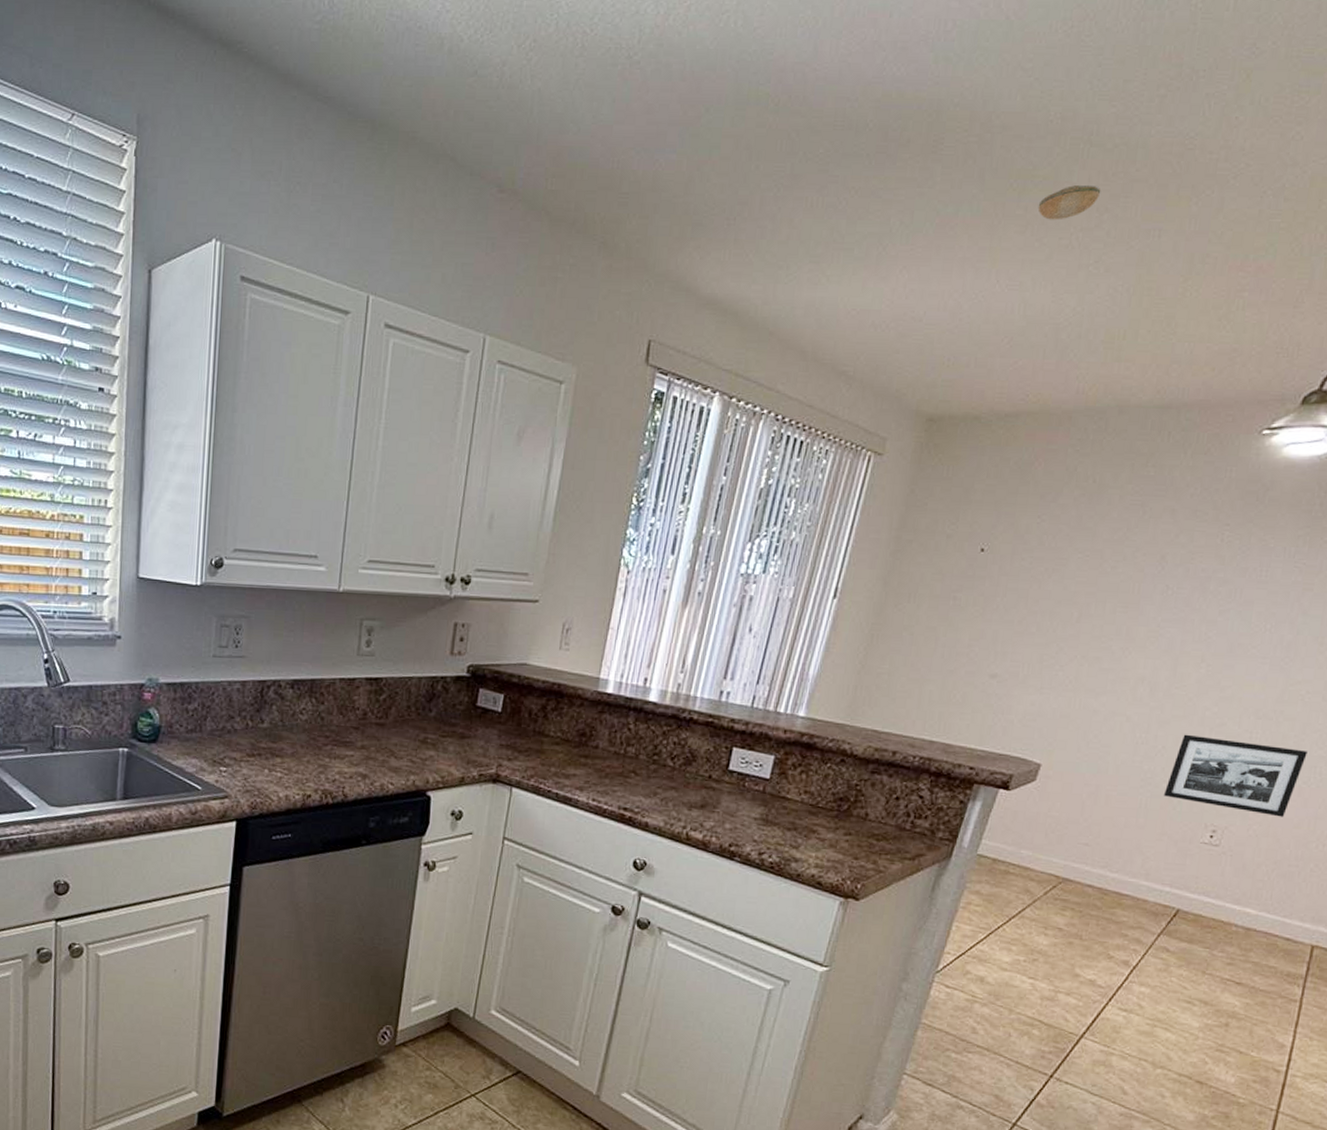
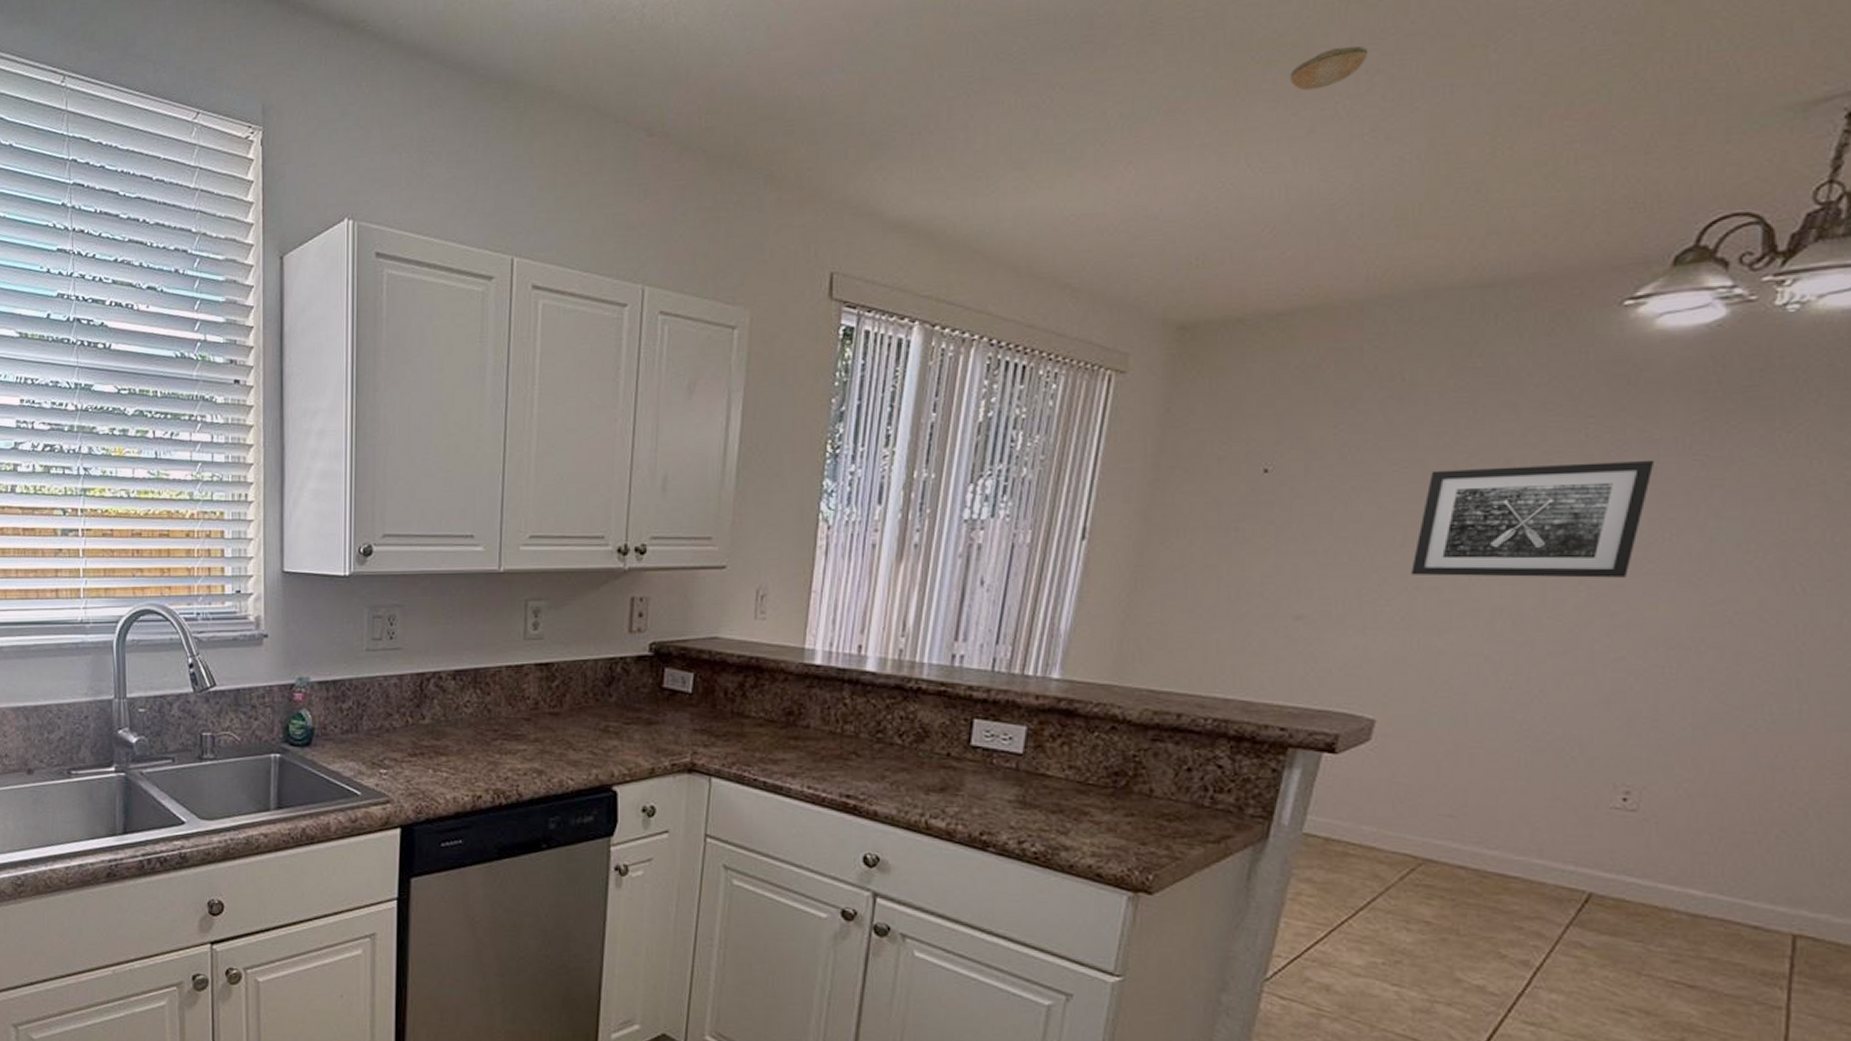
wall art: none [1081,560,1268,659] -> present [1411,461,1655,578]
picture frame: present [1164,734,1308,817] -> none [1550,673,1748,771]

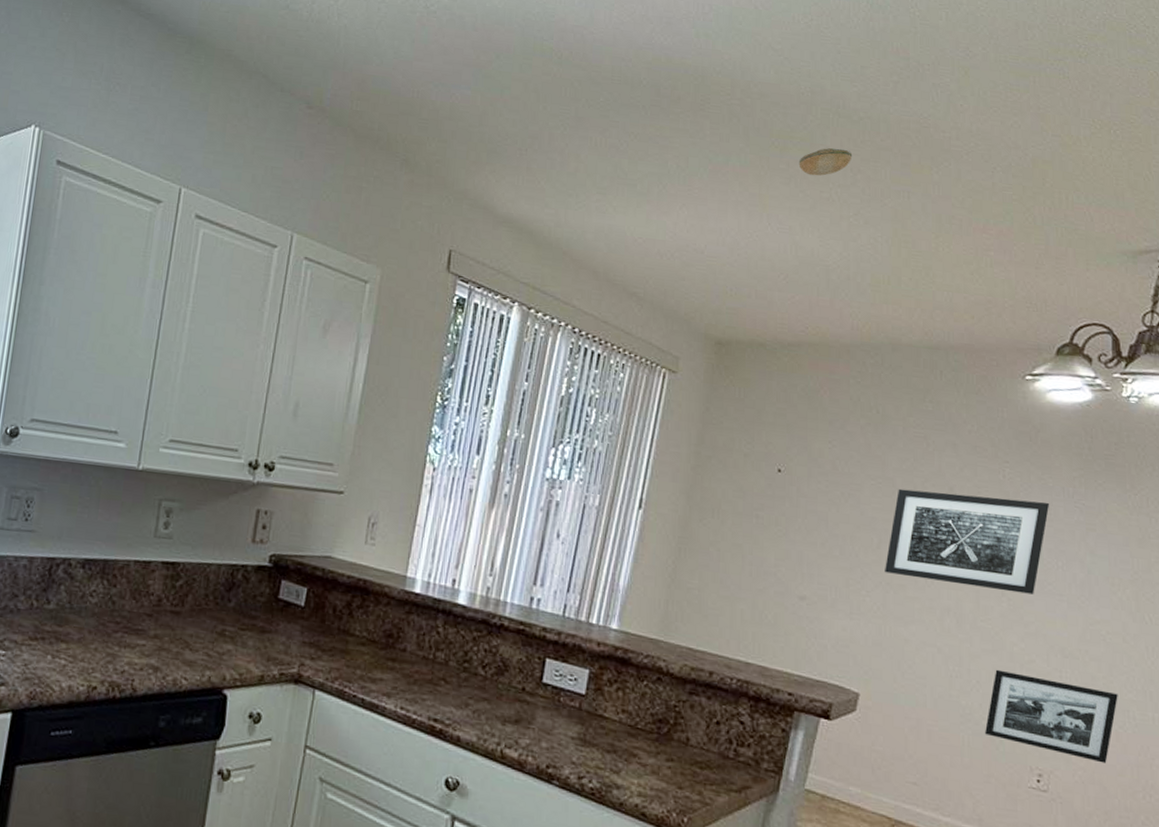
picture frame: none [1550,673,1748,771] -> present [985,669,1118,764]

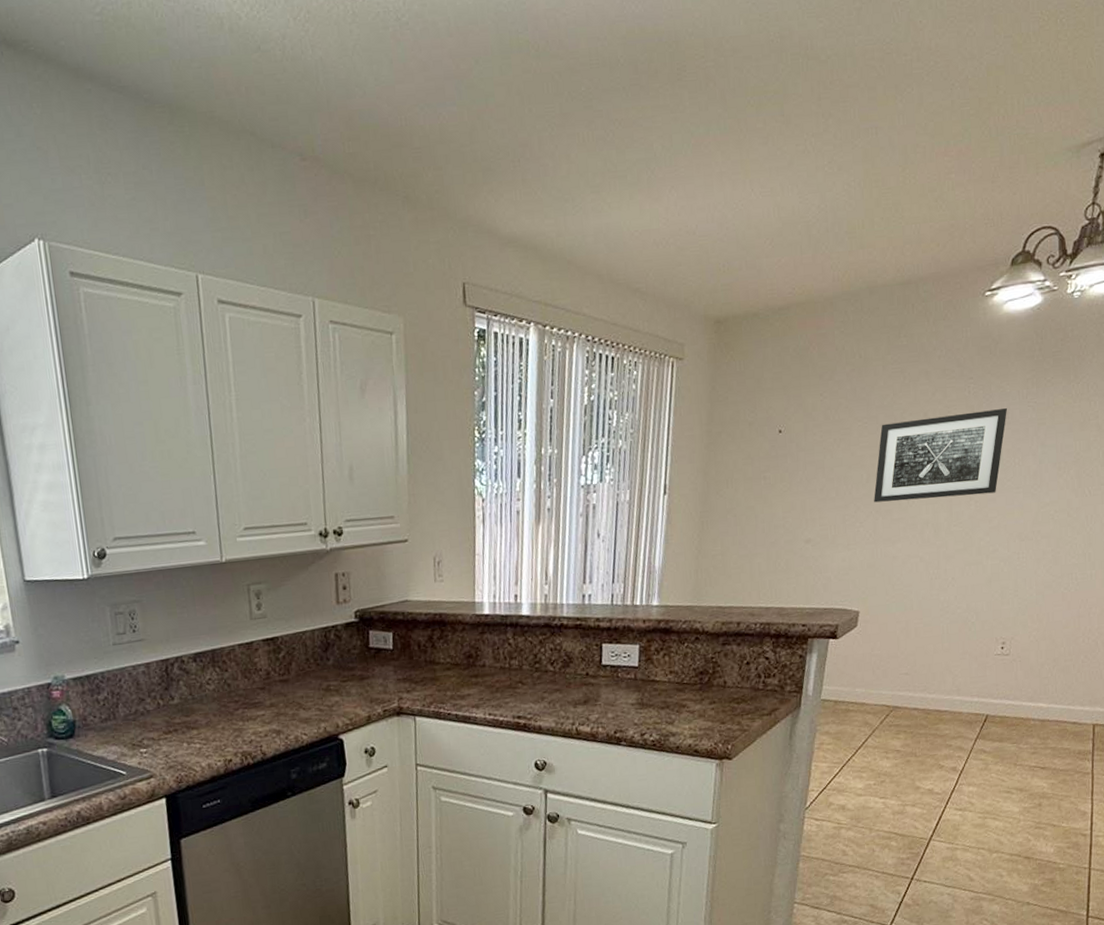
smoke detector: present [798,148,853,176] -> none [774,94,823,130]
picture frame: present [985,669,1118,764] -> none [960,561,1064,622]

